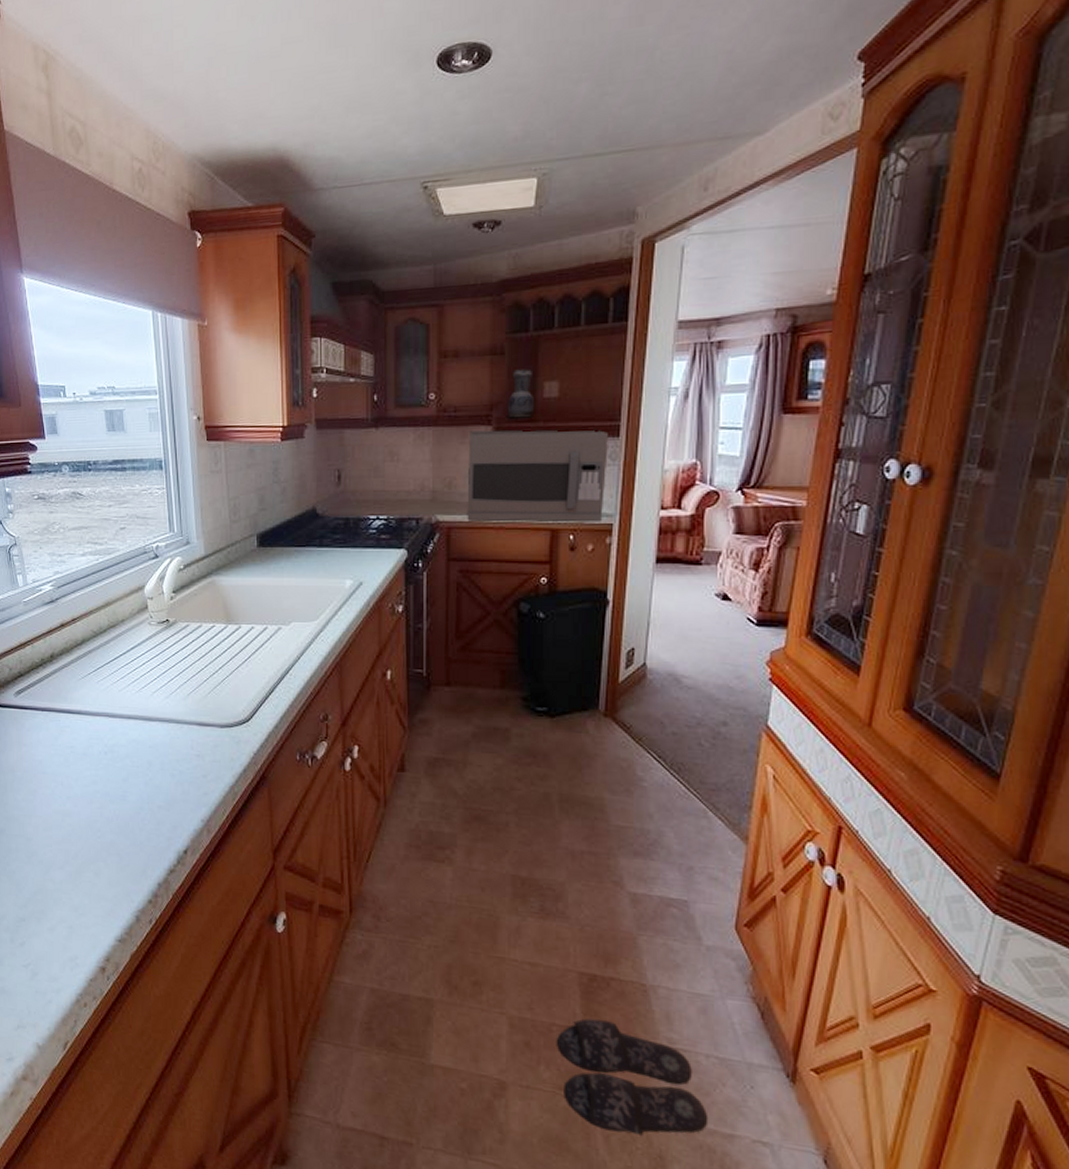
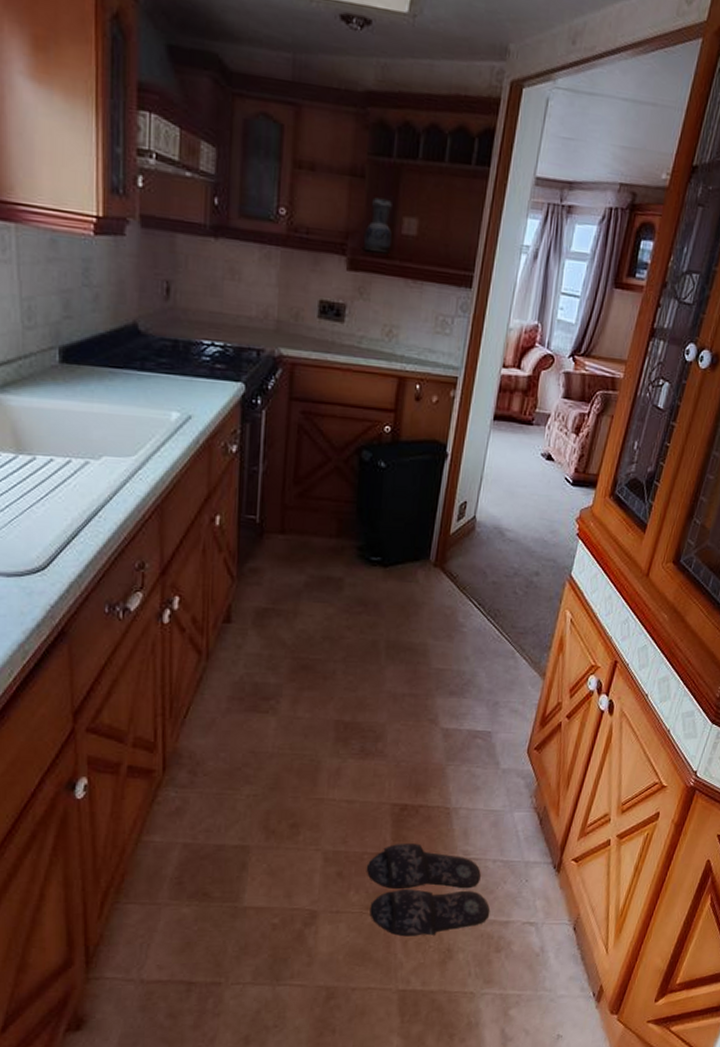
microwave: present [467,428,608,522] -> none [313,258,461,374]

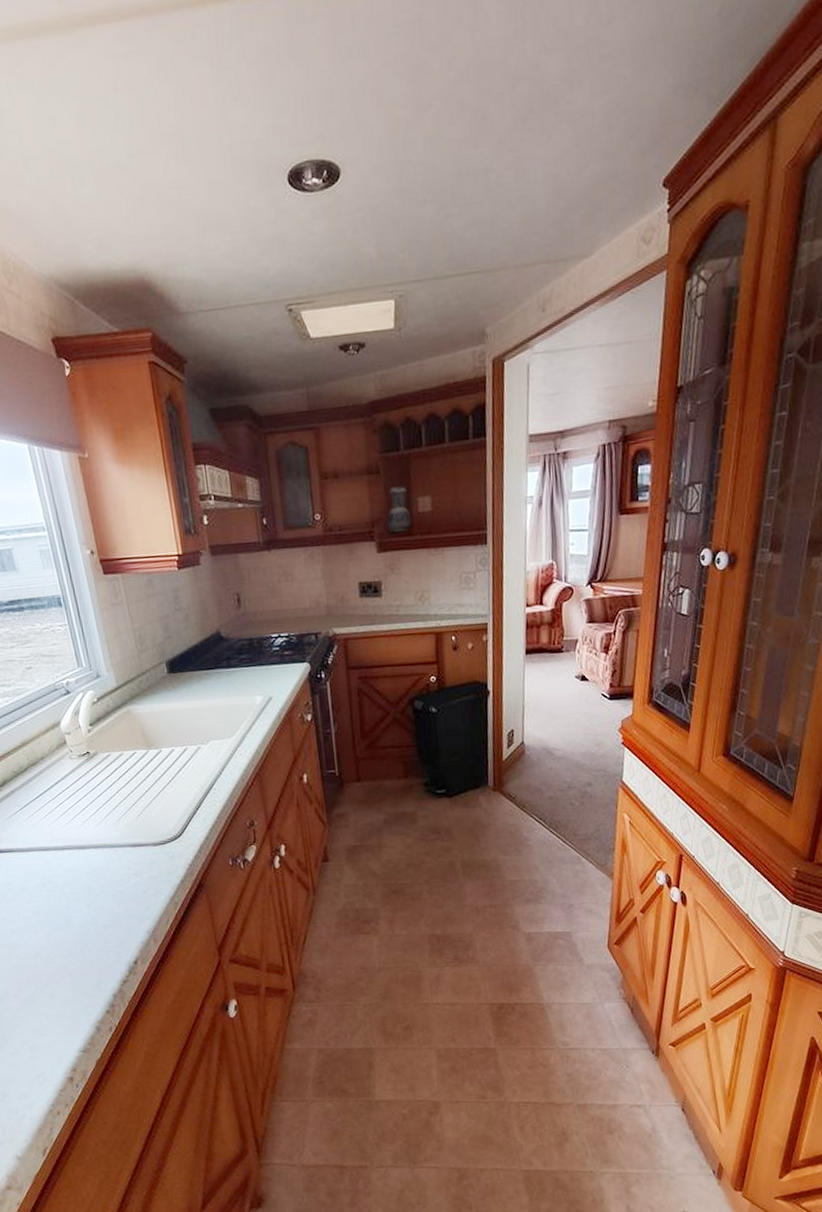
slippers: present [367,843,490,937] -> none [477,1037,597,1122]

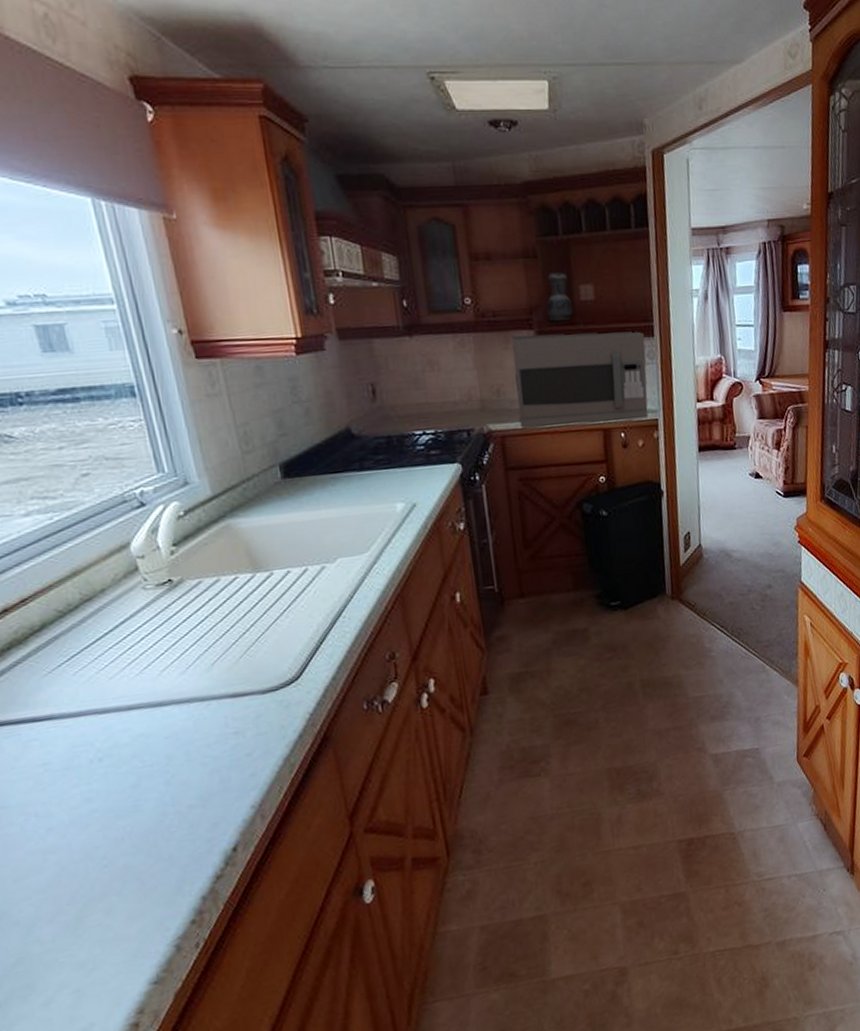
microwave: none [355,538,479,632] -> present [512,330,648,428]

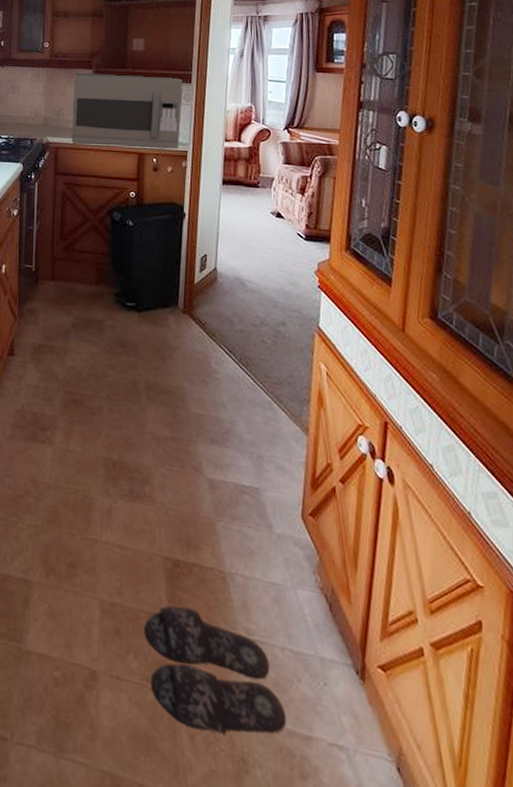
ceramic jug: present [546,272,574,323] -> none [104,28,126,66]
slippers: none [666,875,796,975] -> present [145,605,287,735]

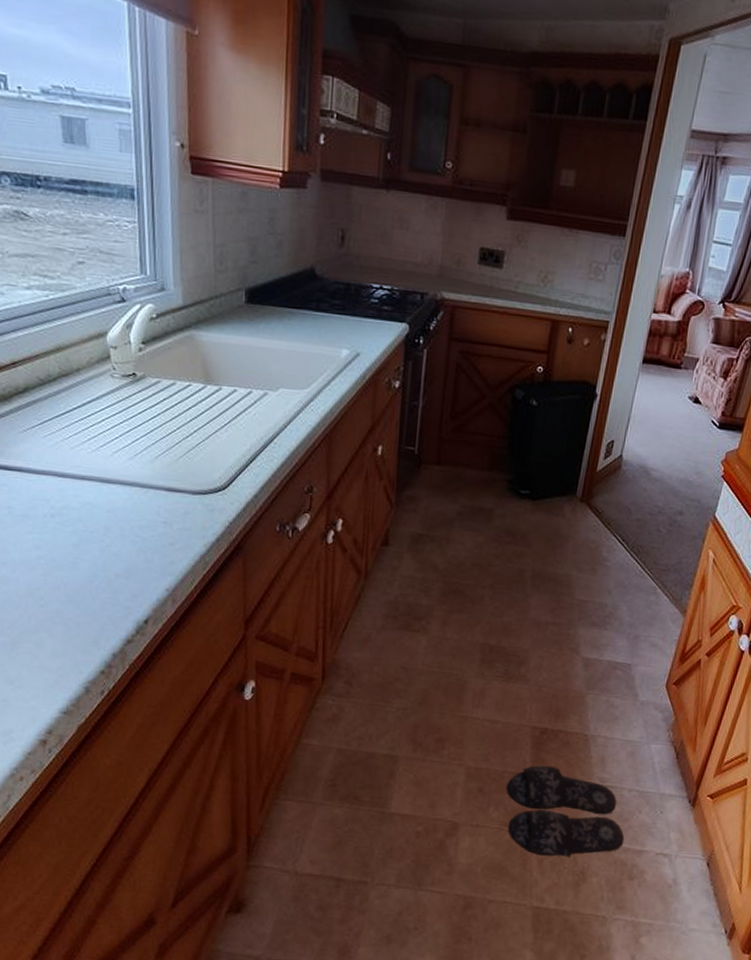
microwave: present [71,73,183,149] -> none [472,208,615,318]

